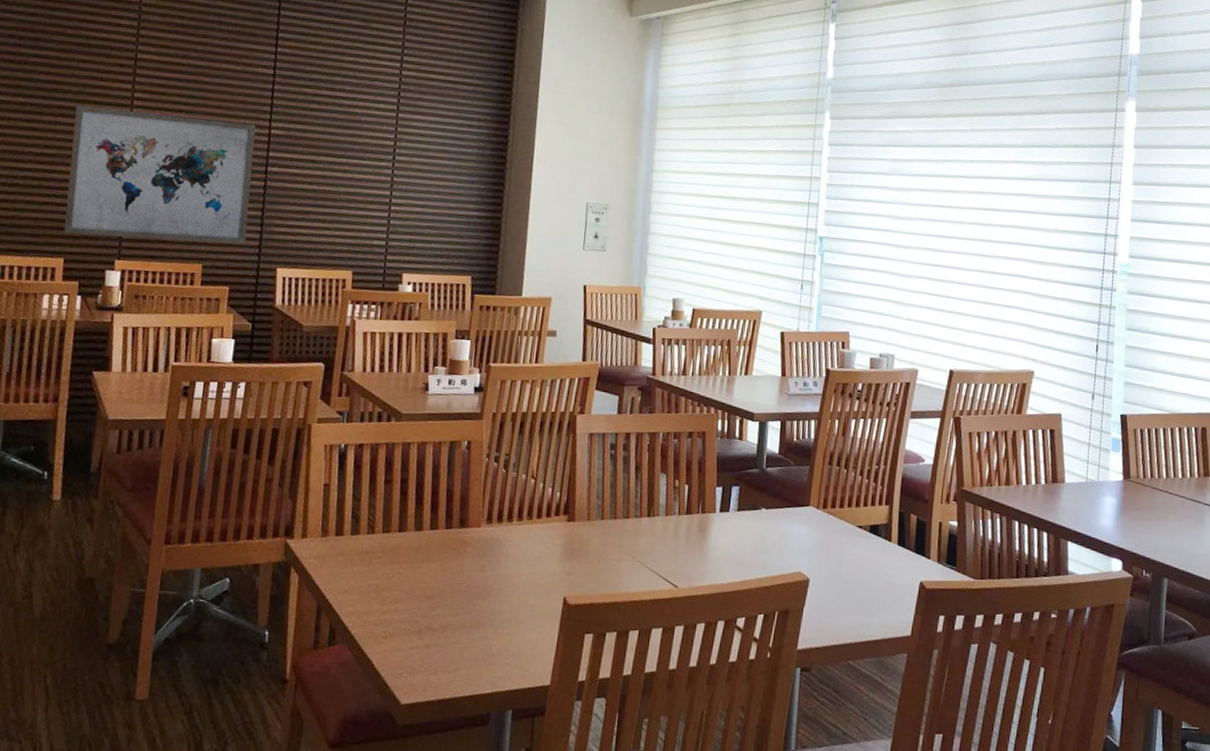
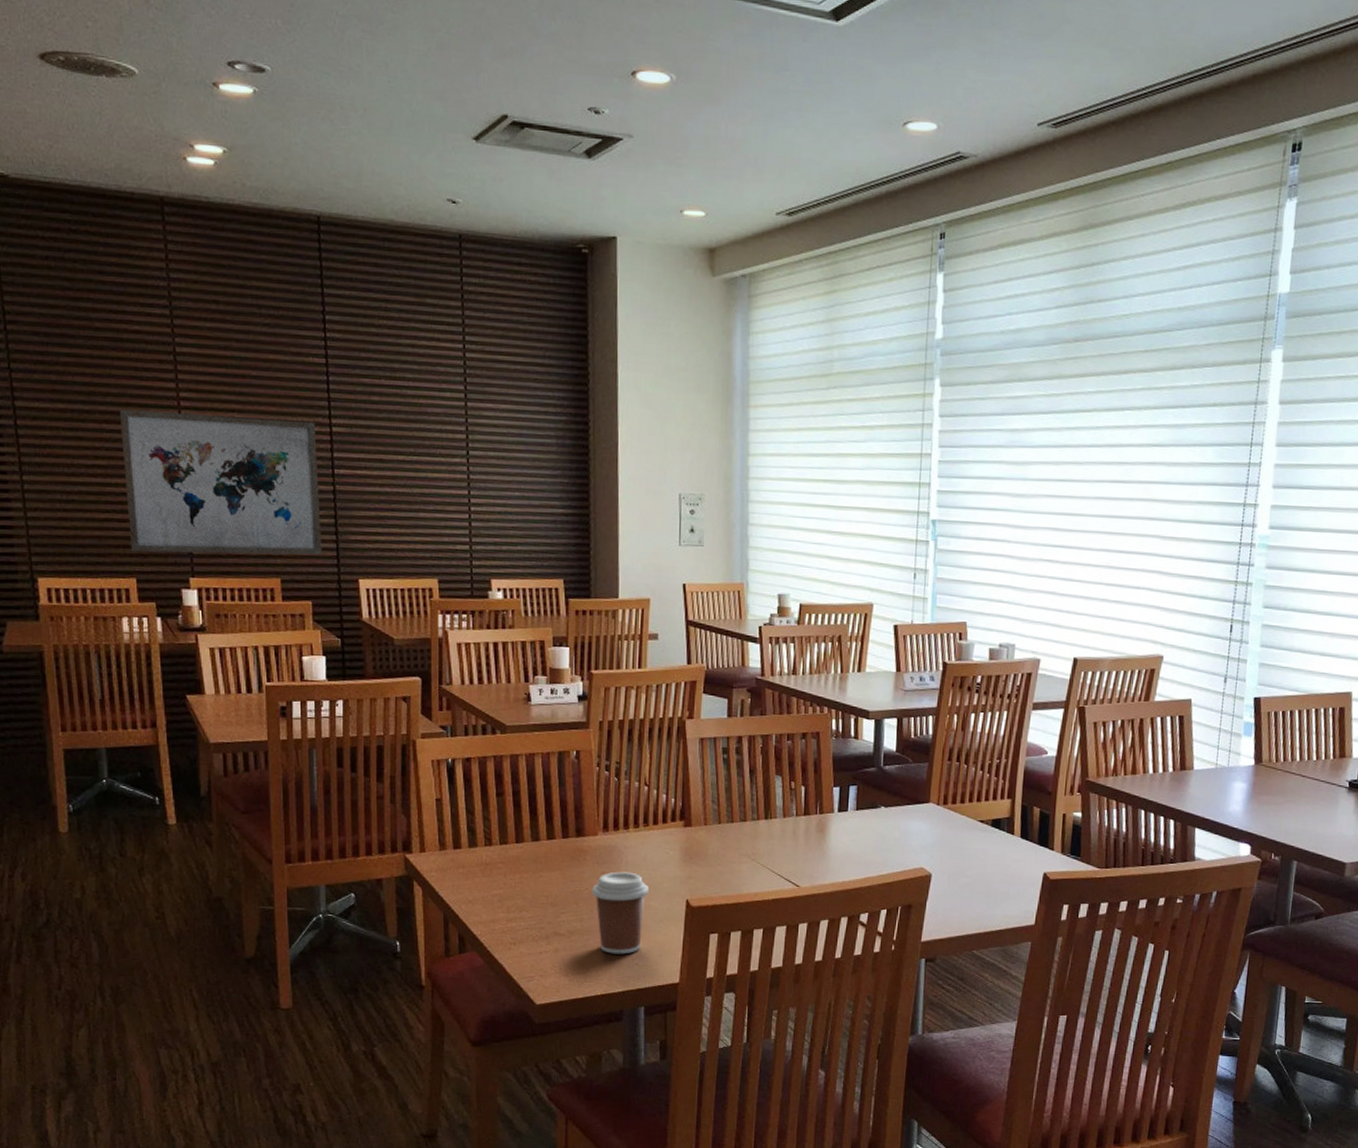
coffee cup: none [469,565,527,653] -> present [592,871,648,955]

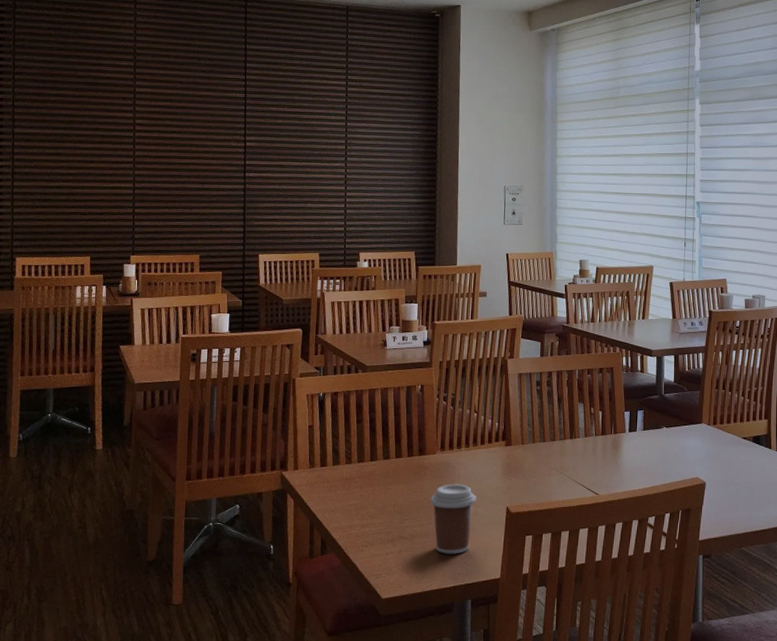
wall art: present [119,409,323,555] -> none [88,133,234,237]

